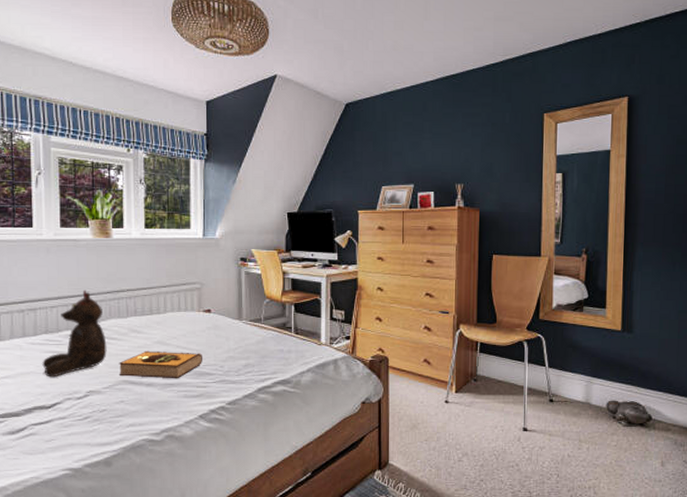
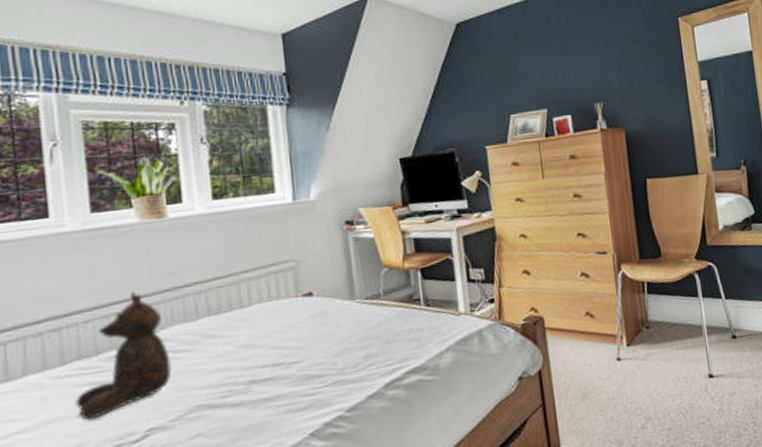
hardback book: present [118,350,202,379] -> none [189,351,308,400]

